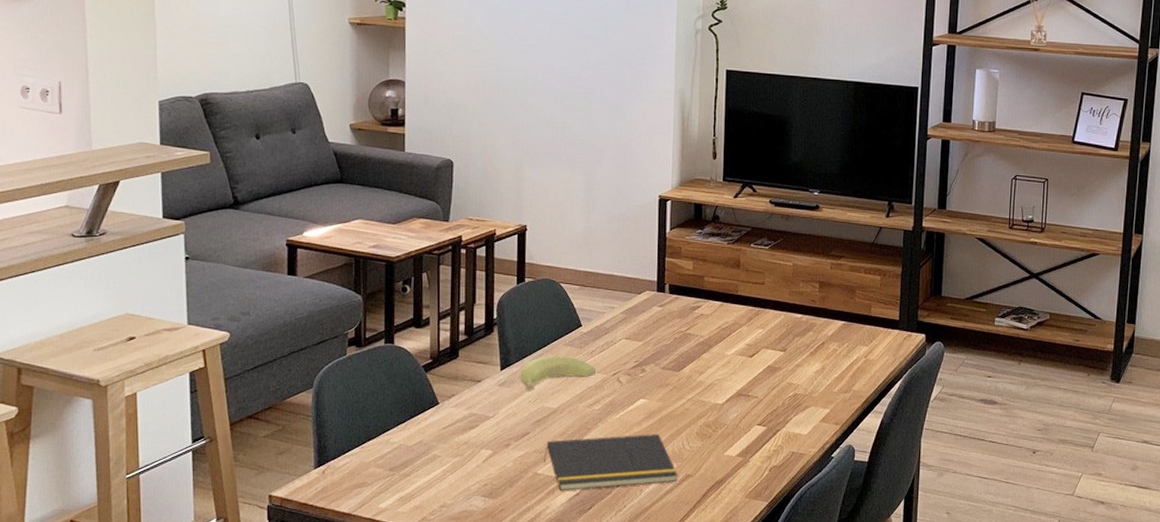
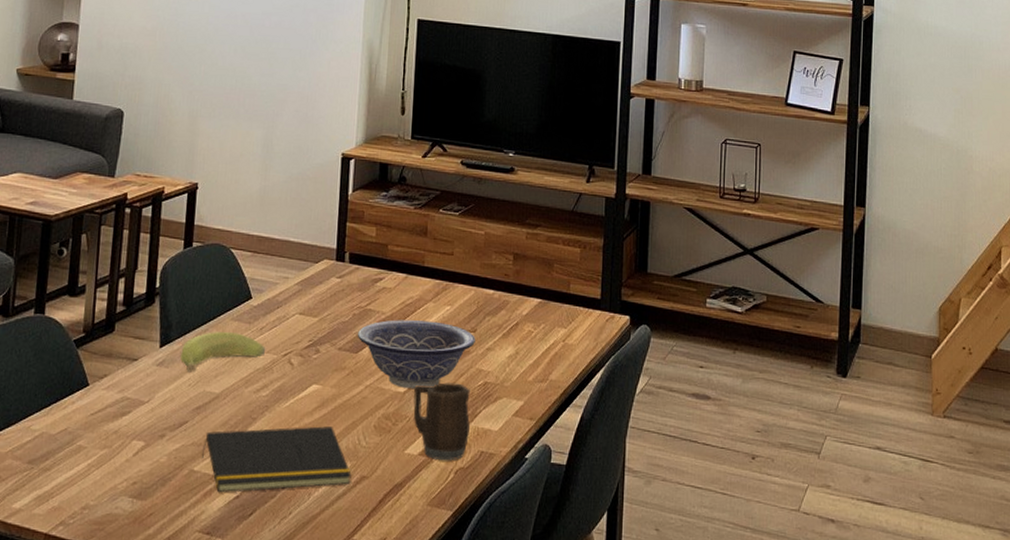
decorative bowl: none [679,342,786,401] -> present [358,319,475,390]
mug: none [731,395,782,461] -> present [413,383,470,461]

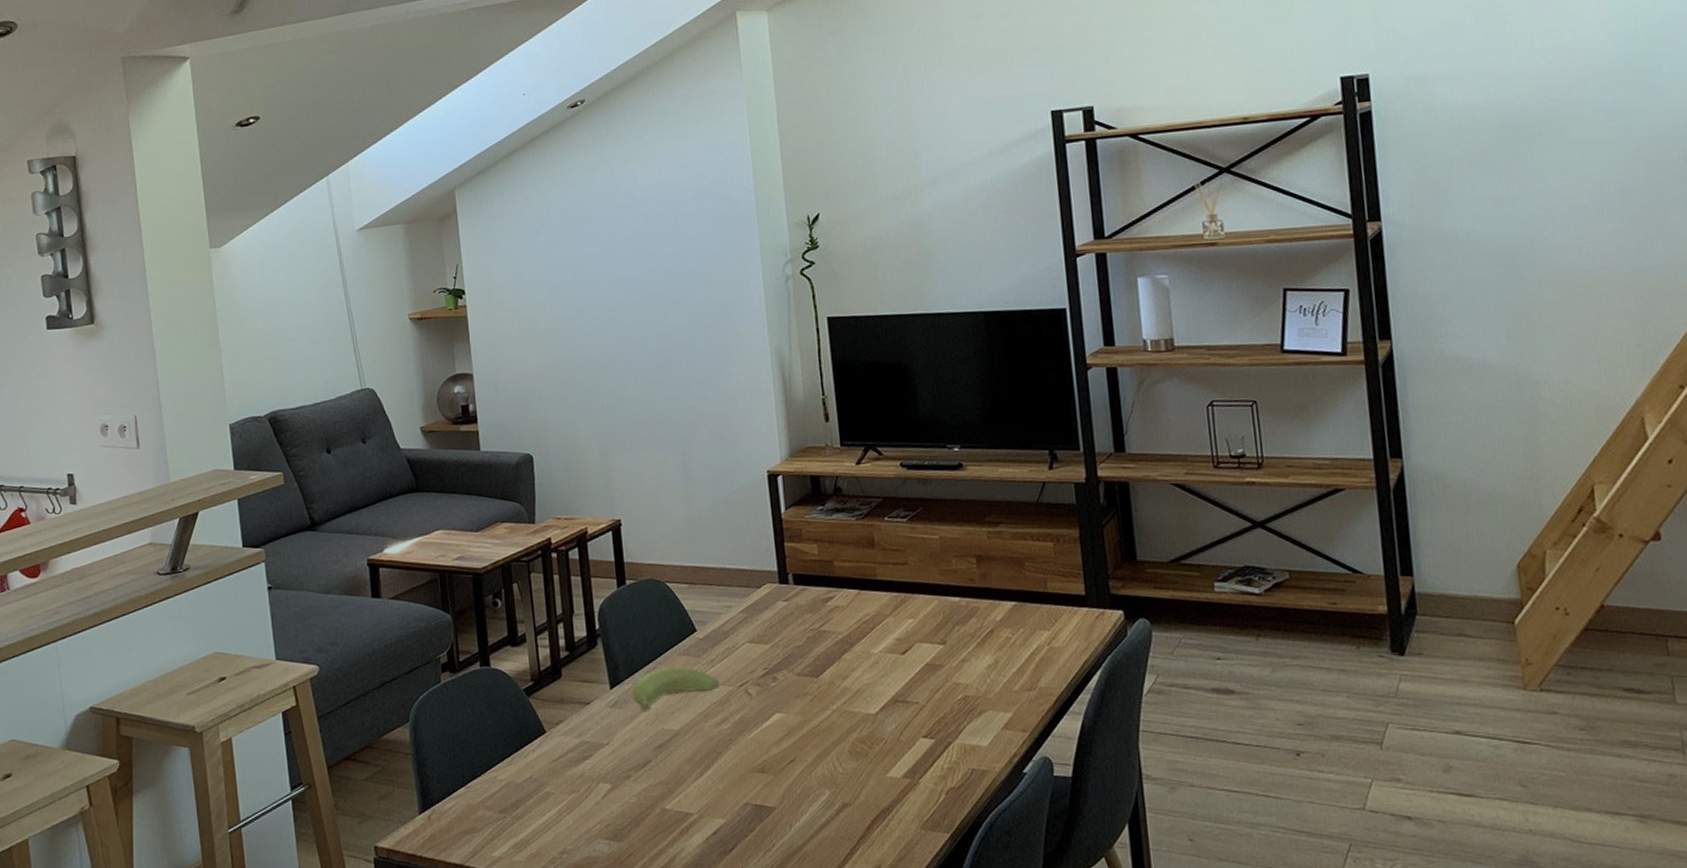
notepad: present [202,426,352,492] -> none [671,755,833,829]
decorative bowl: present [358,319,475,390] -> none [815,636,947,710]
mug: present [413,383,470,461] -> none [887,699,956,782]

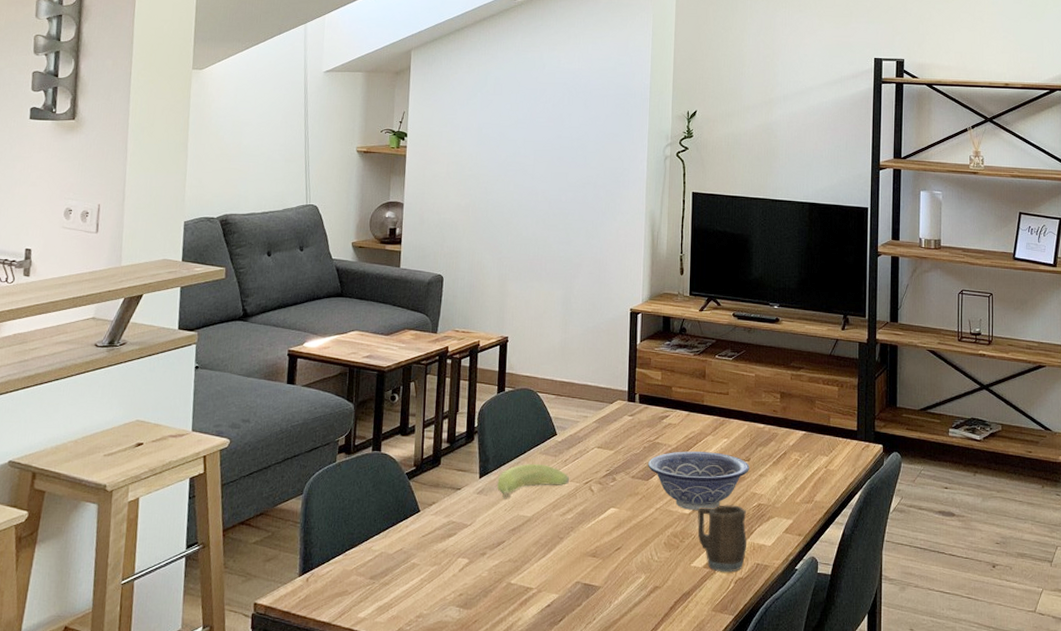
decorative bowl: none [815,636,947,710] -> present [648,451,749,511]
mug: none [887,699,956,782] -> present [697,505,747,573]

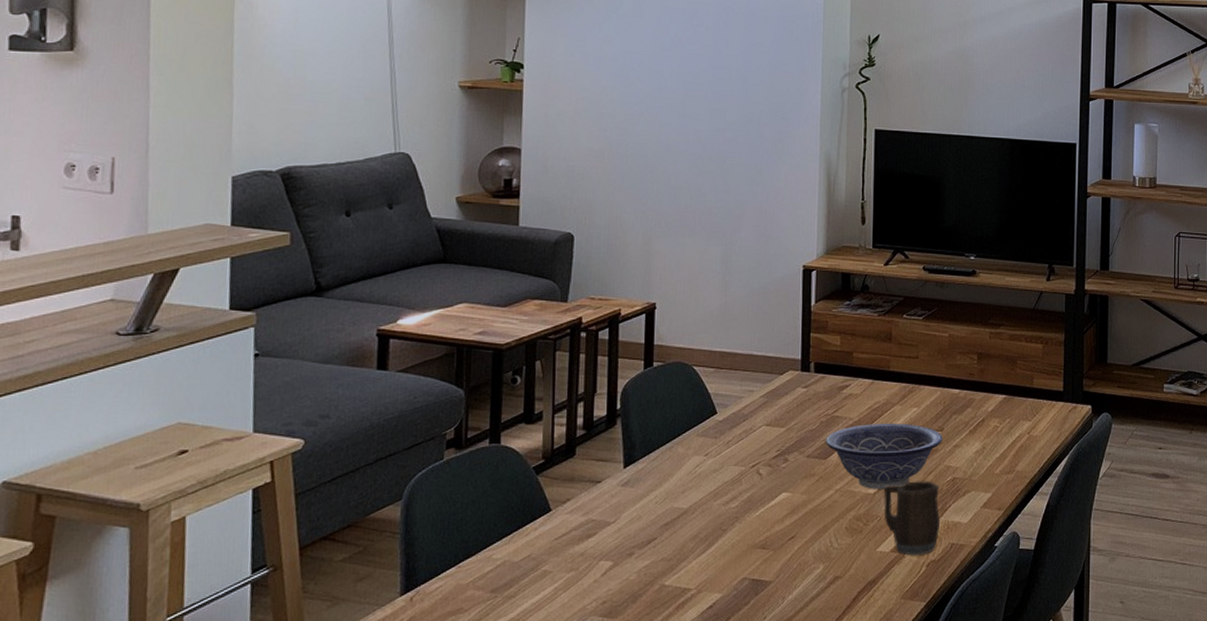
banana: present [497,464,570,499] -> none [646,448,734,490]

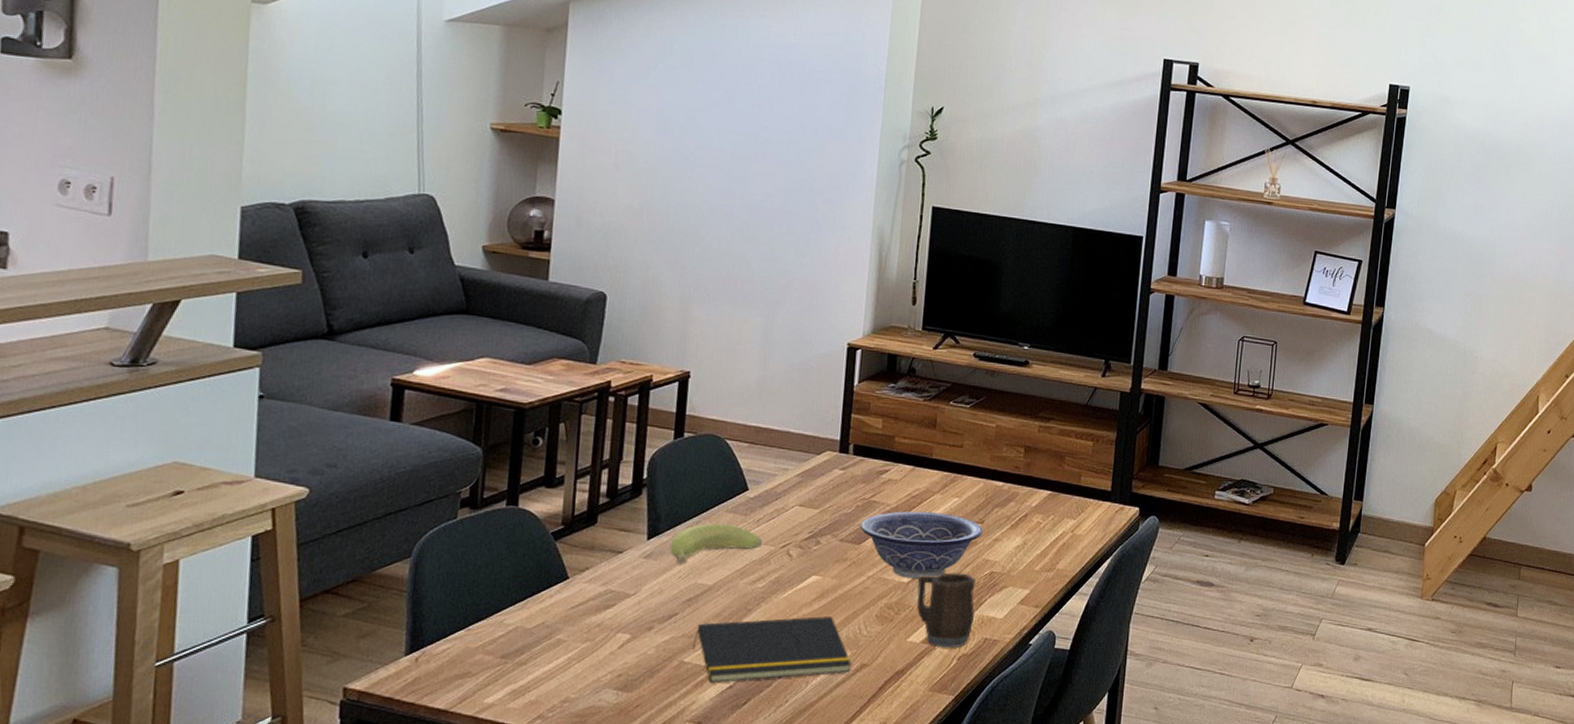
banana: none [646,448,734,490] -> present [670,524,763,565]
notepad: none [673,532,825,604] -> present [693,616,851,682]

